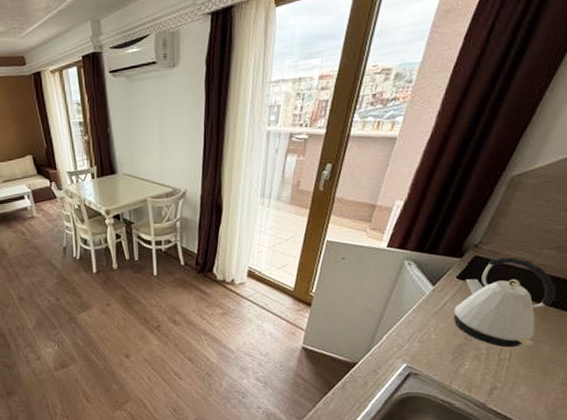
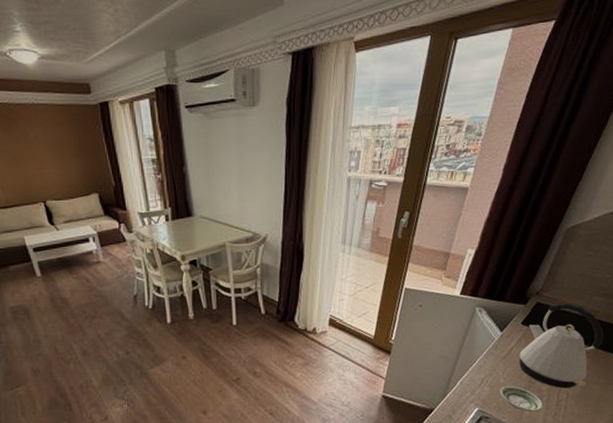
saucer: none [431,342,481,370] -> present [500,385,543,412]

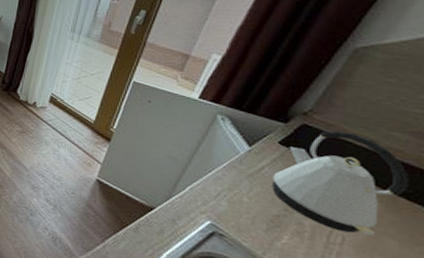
saucer: present [500,385,543,412] -> none [242,206,304,248]

